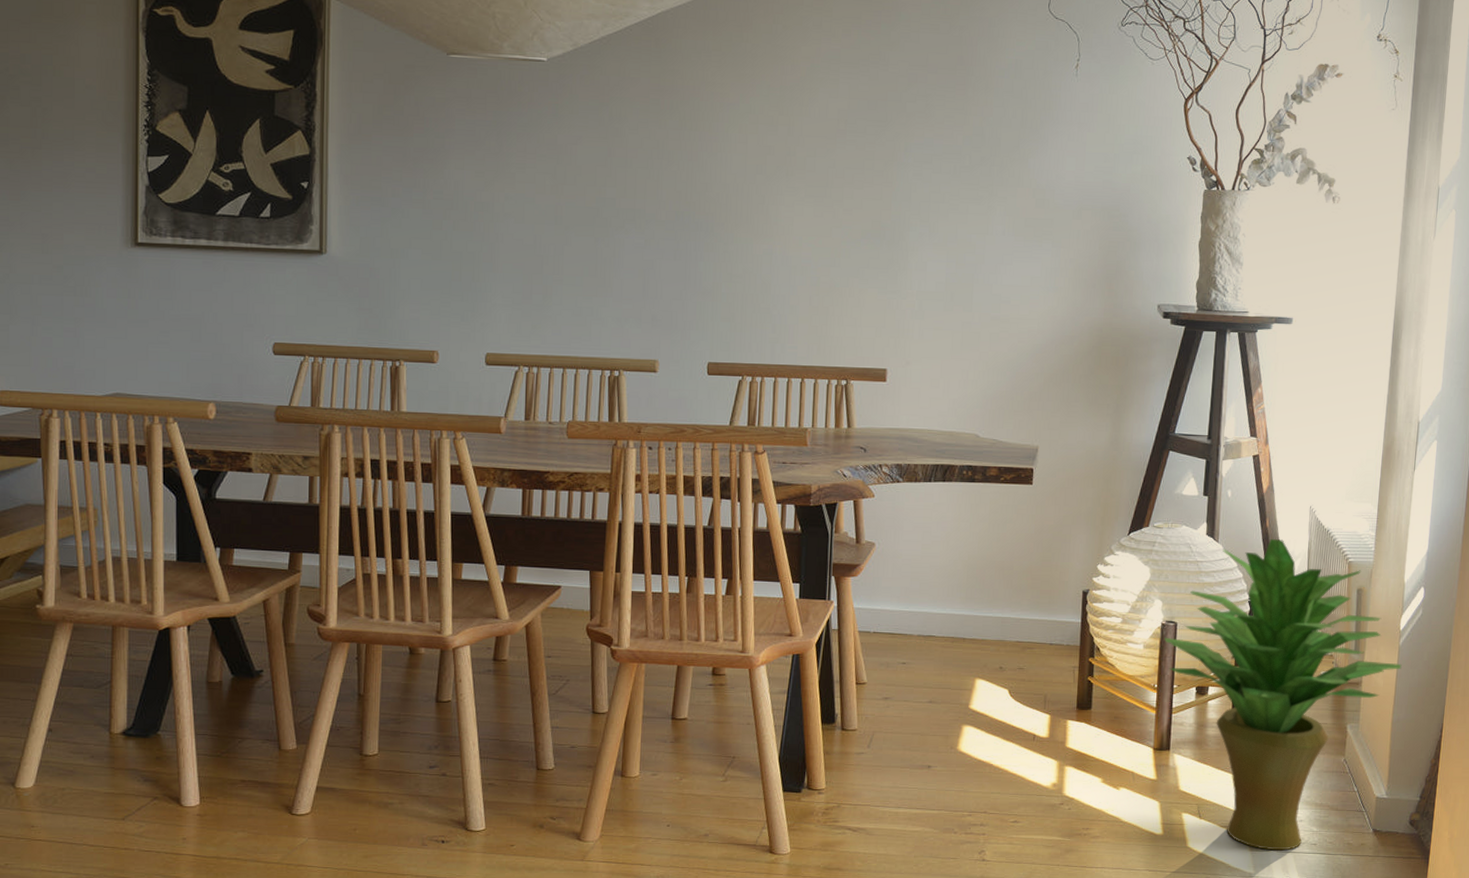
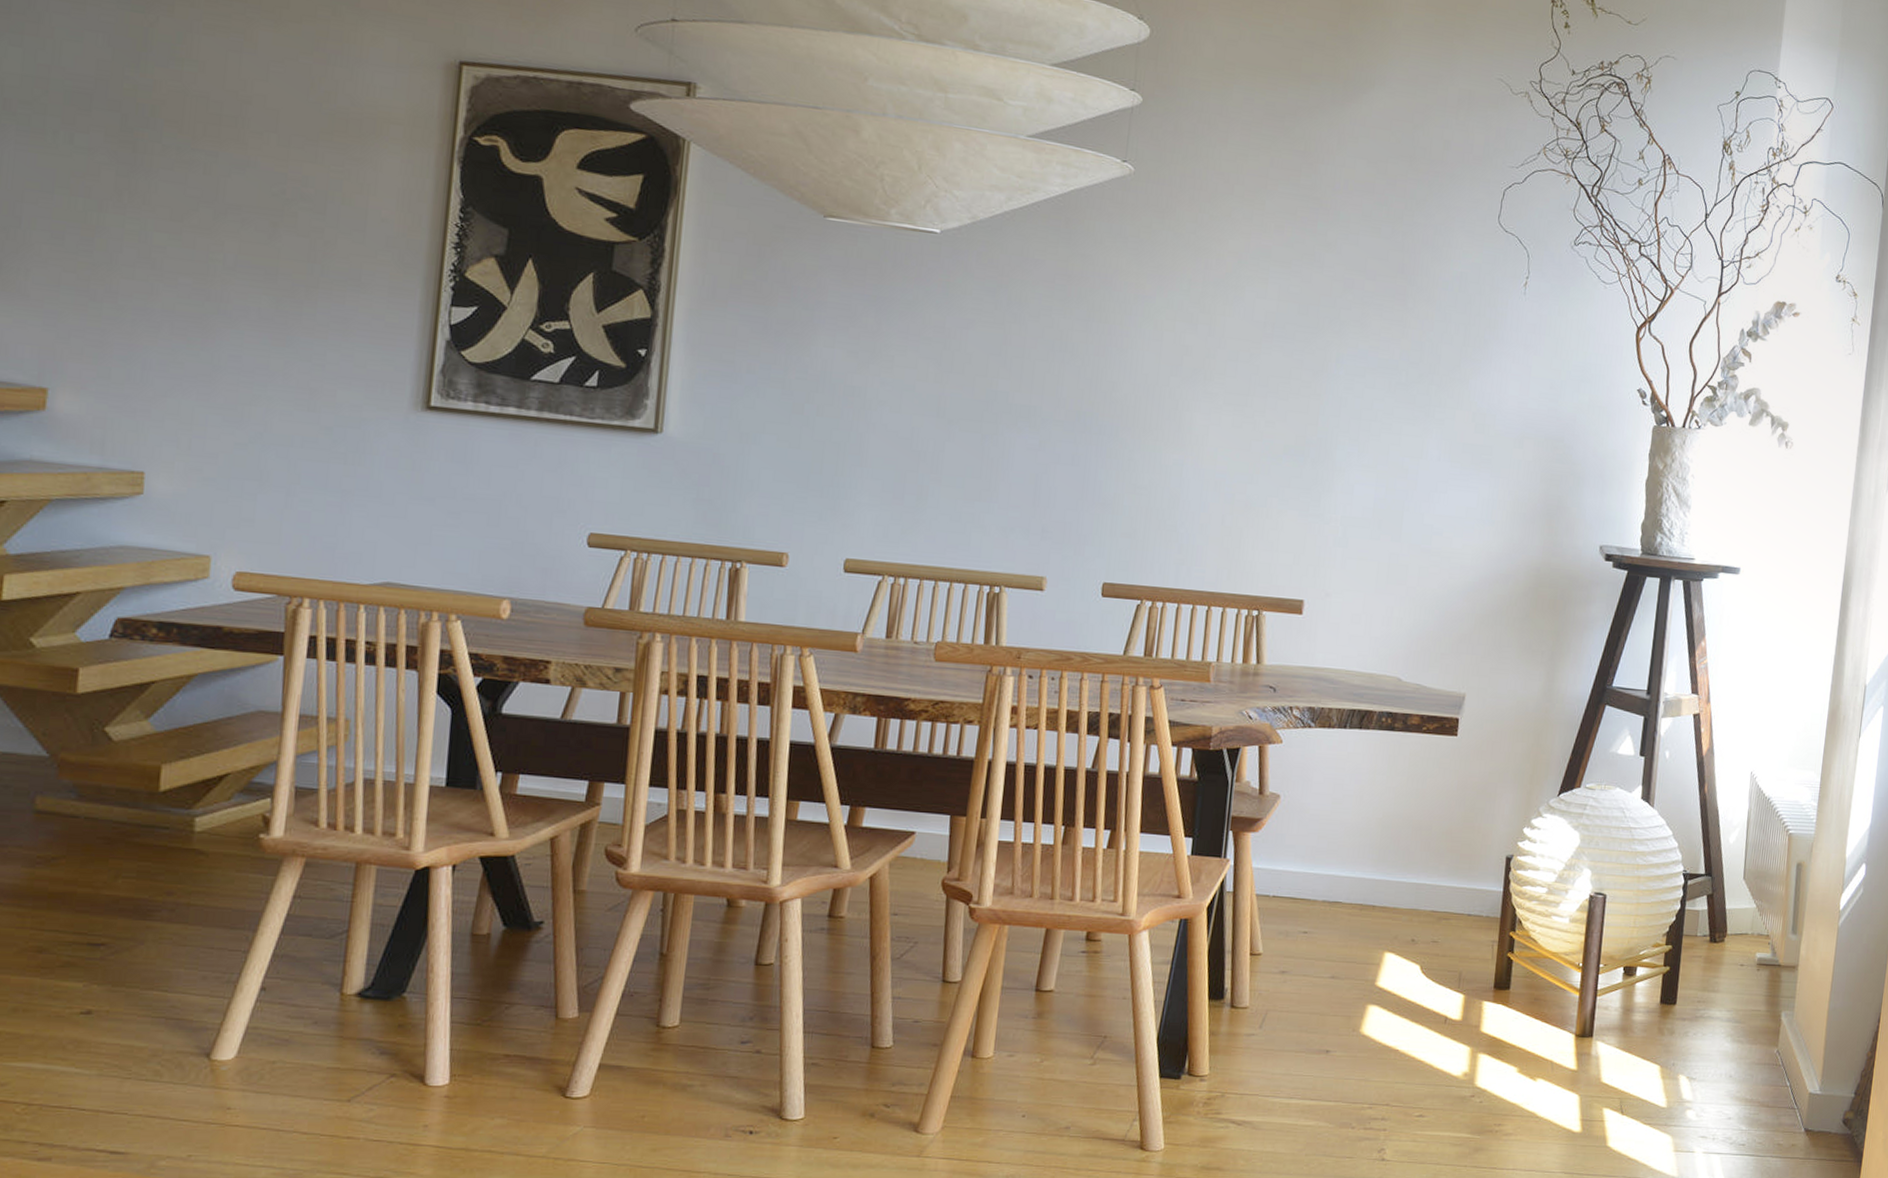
potted plant: present [1164,538,1402,851] -> none [1592,805,1840,1152]

